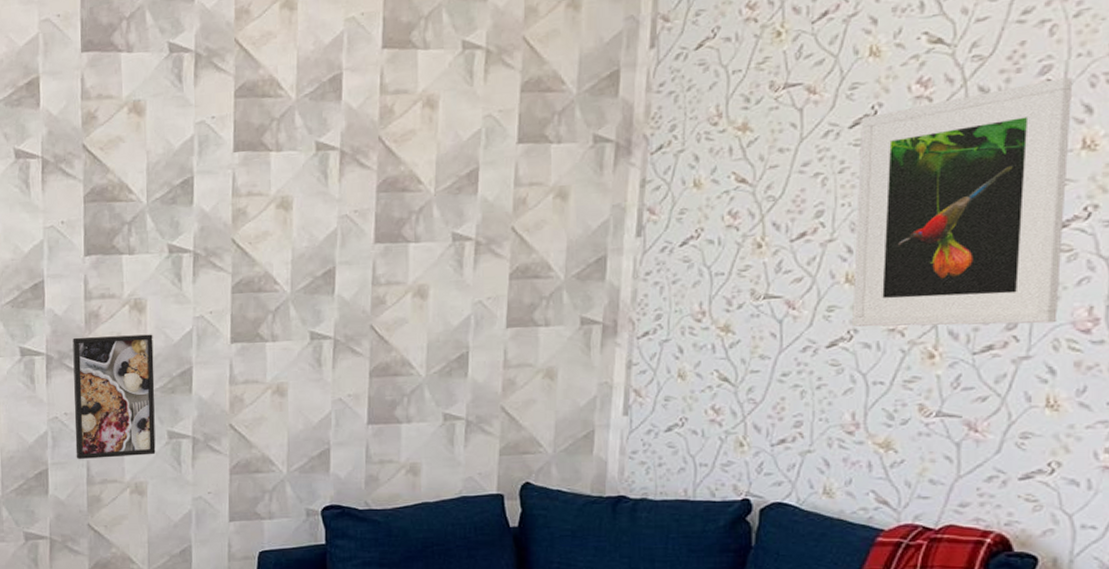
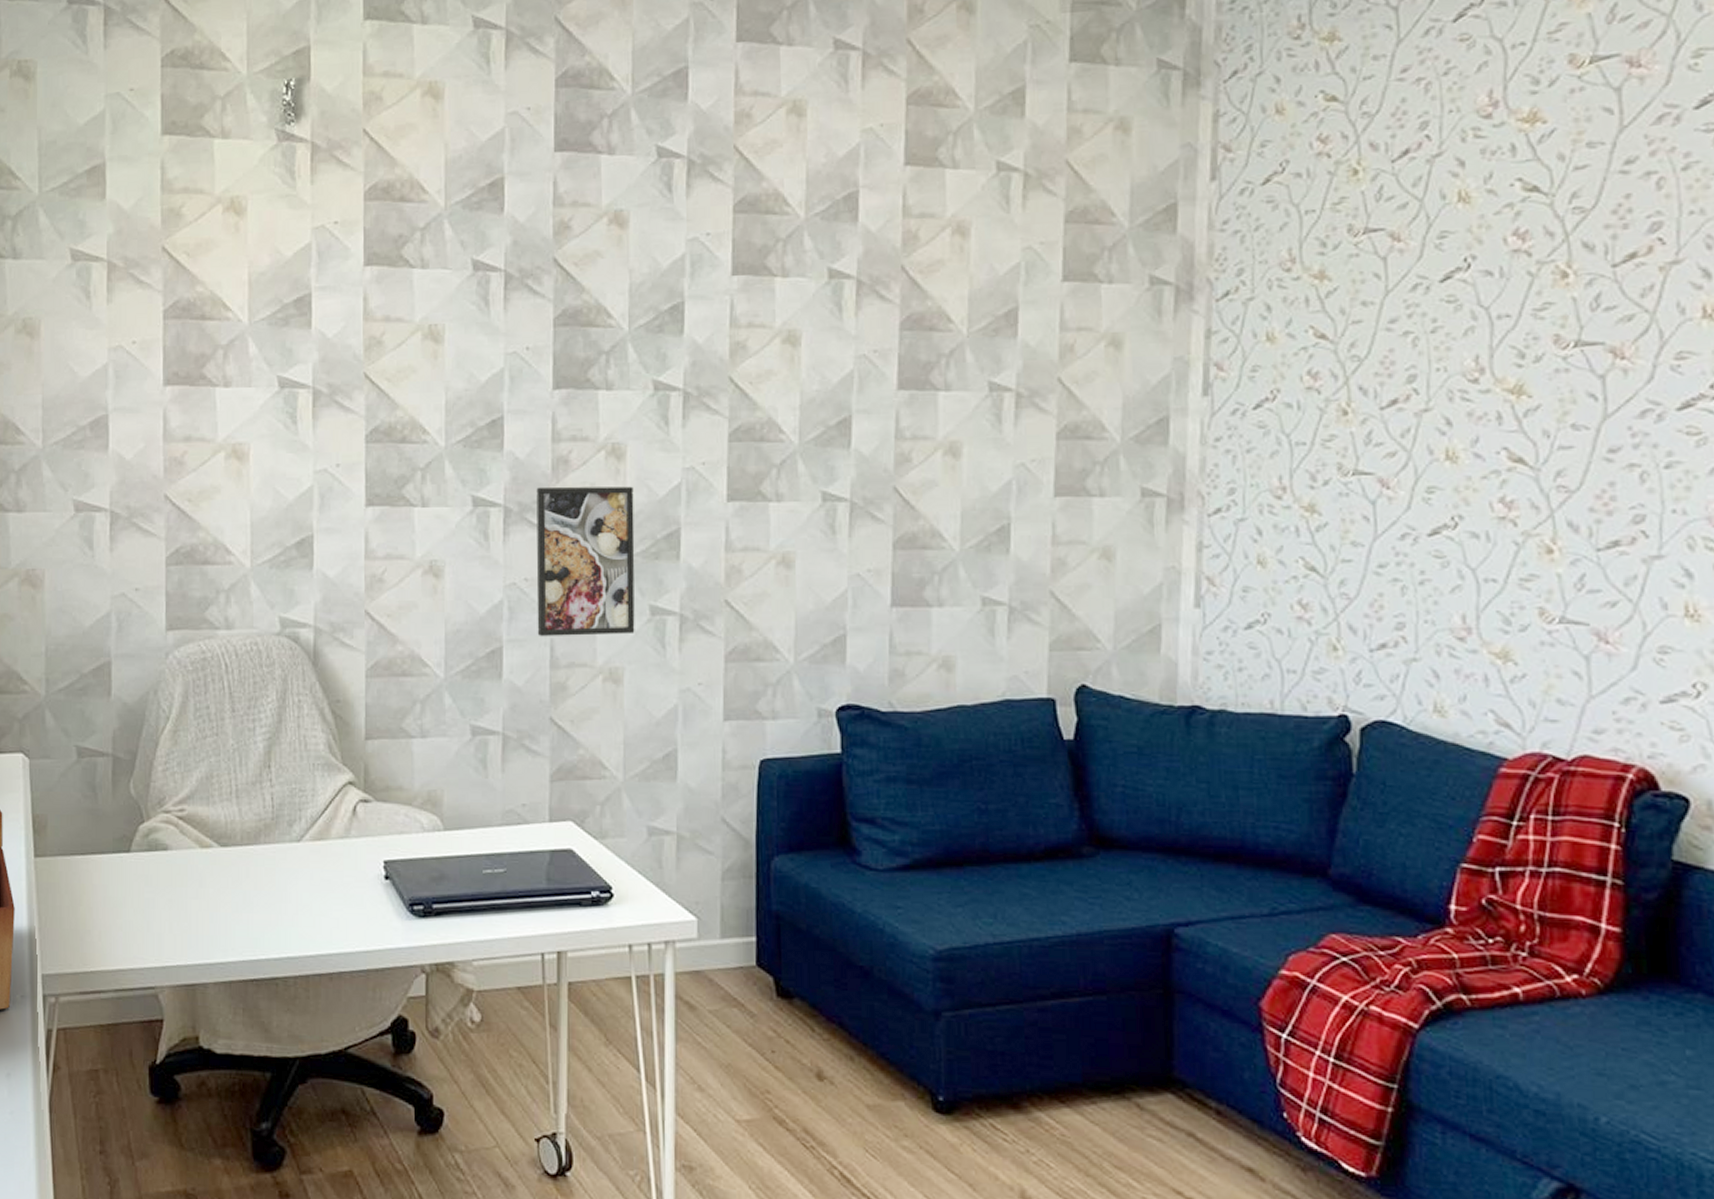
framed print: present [852,77,1073,327] -> none [1453,237,1690,518]

